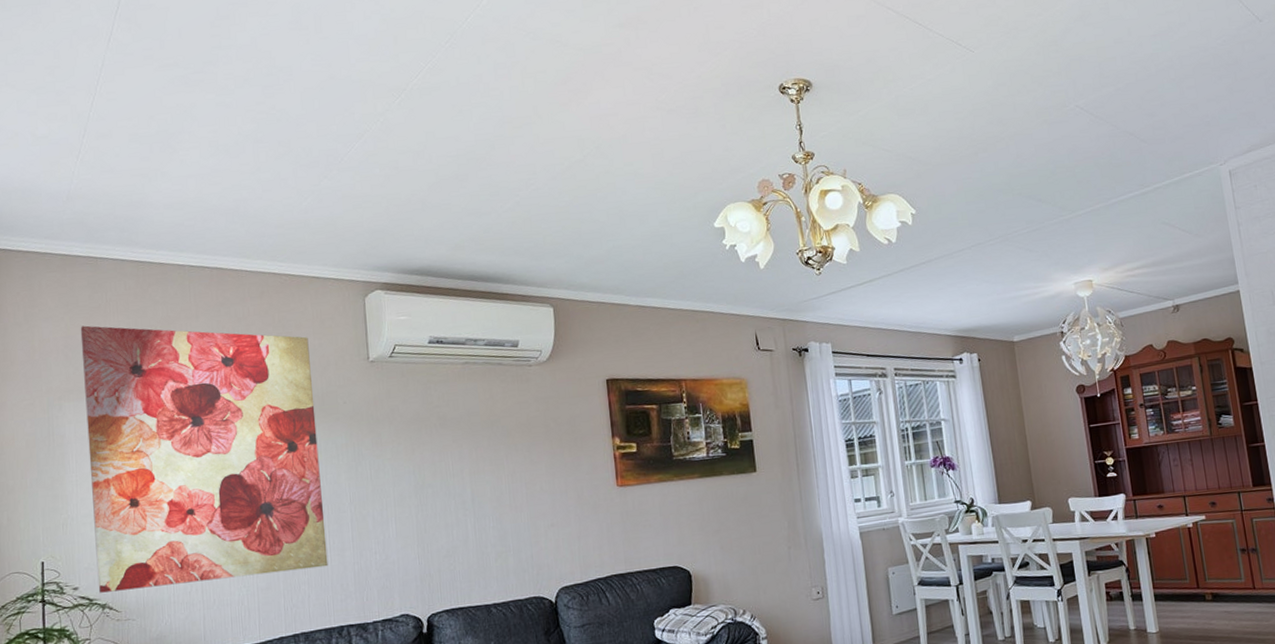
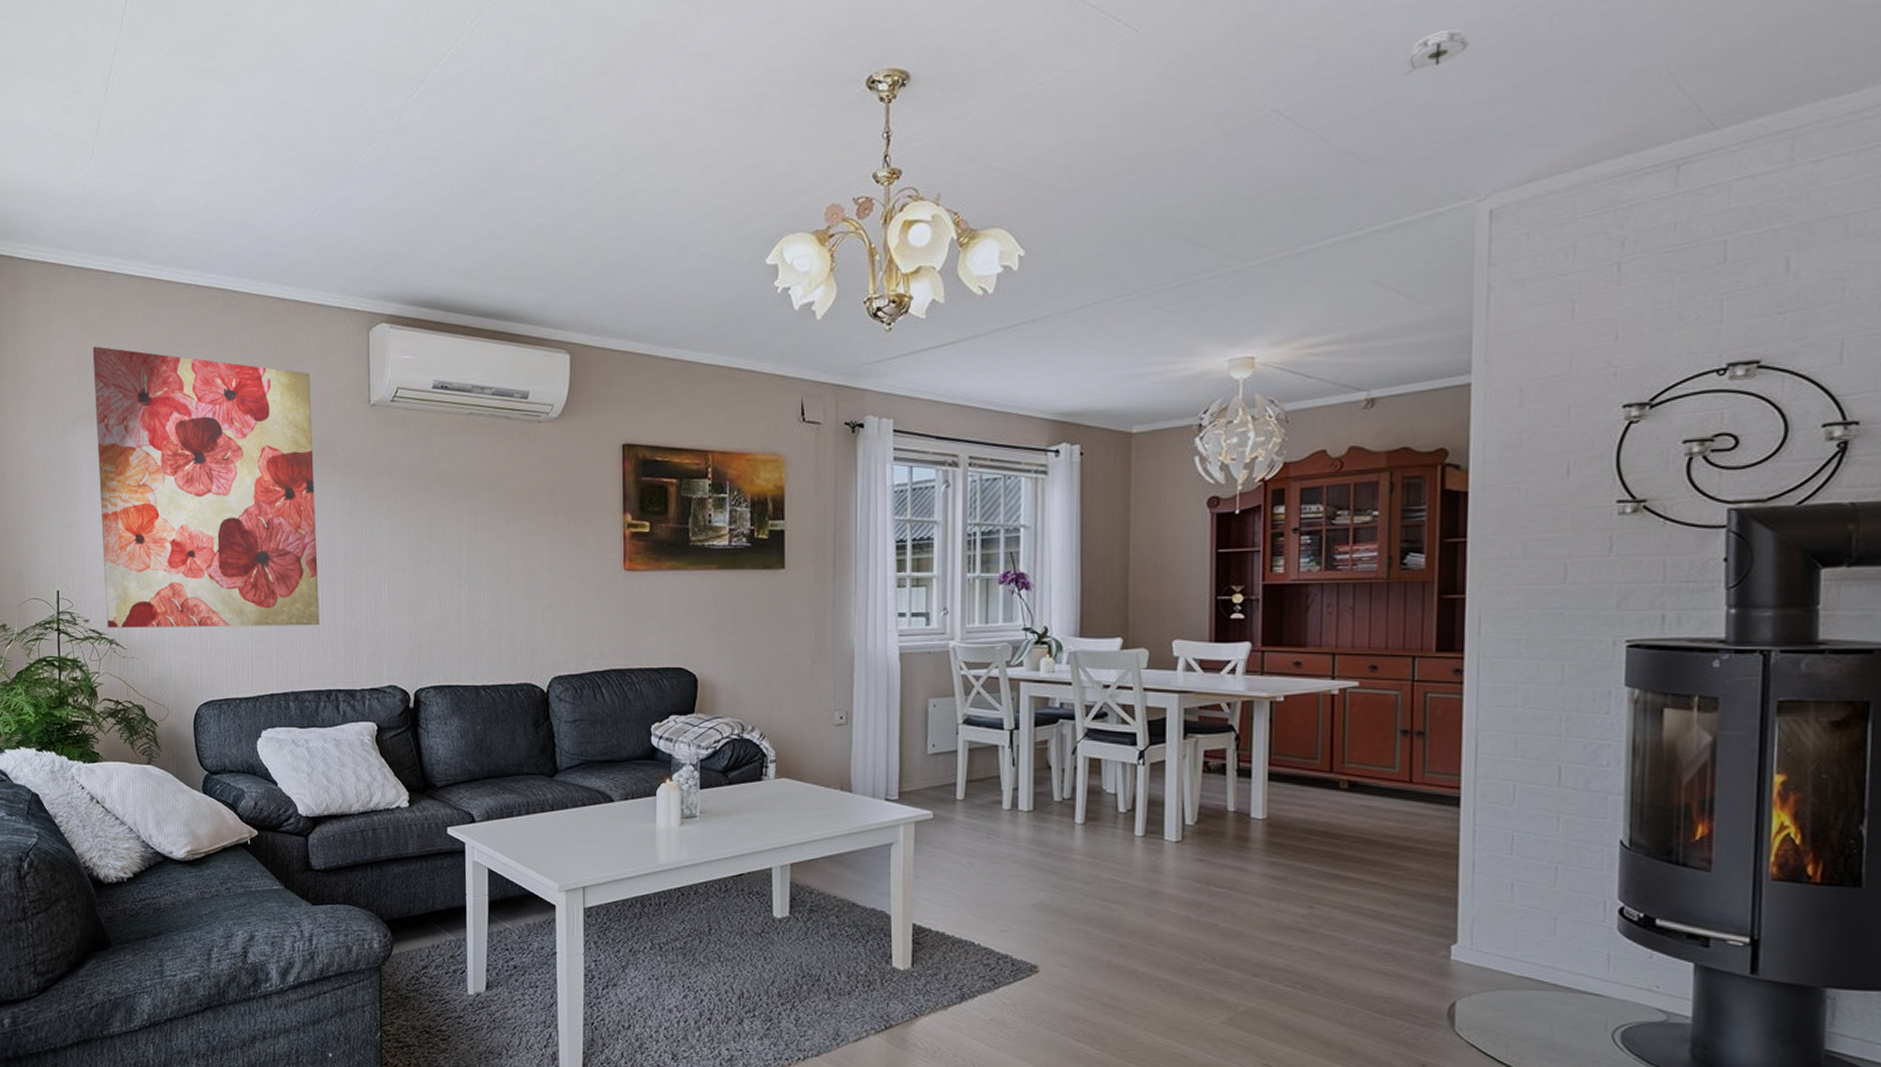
smoke detector: none [1158,51,1196,82] -> present [1405,28,1471,76]

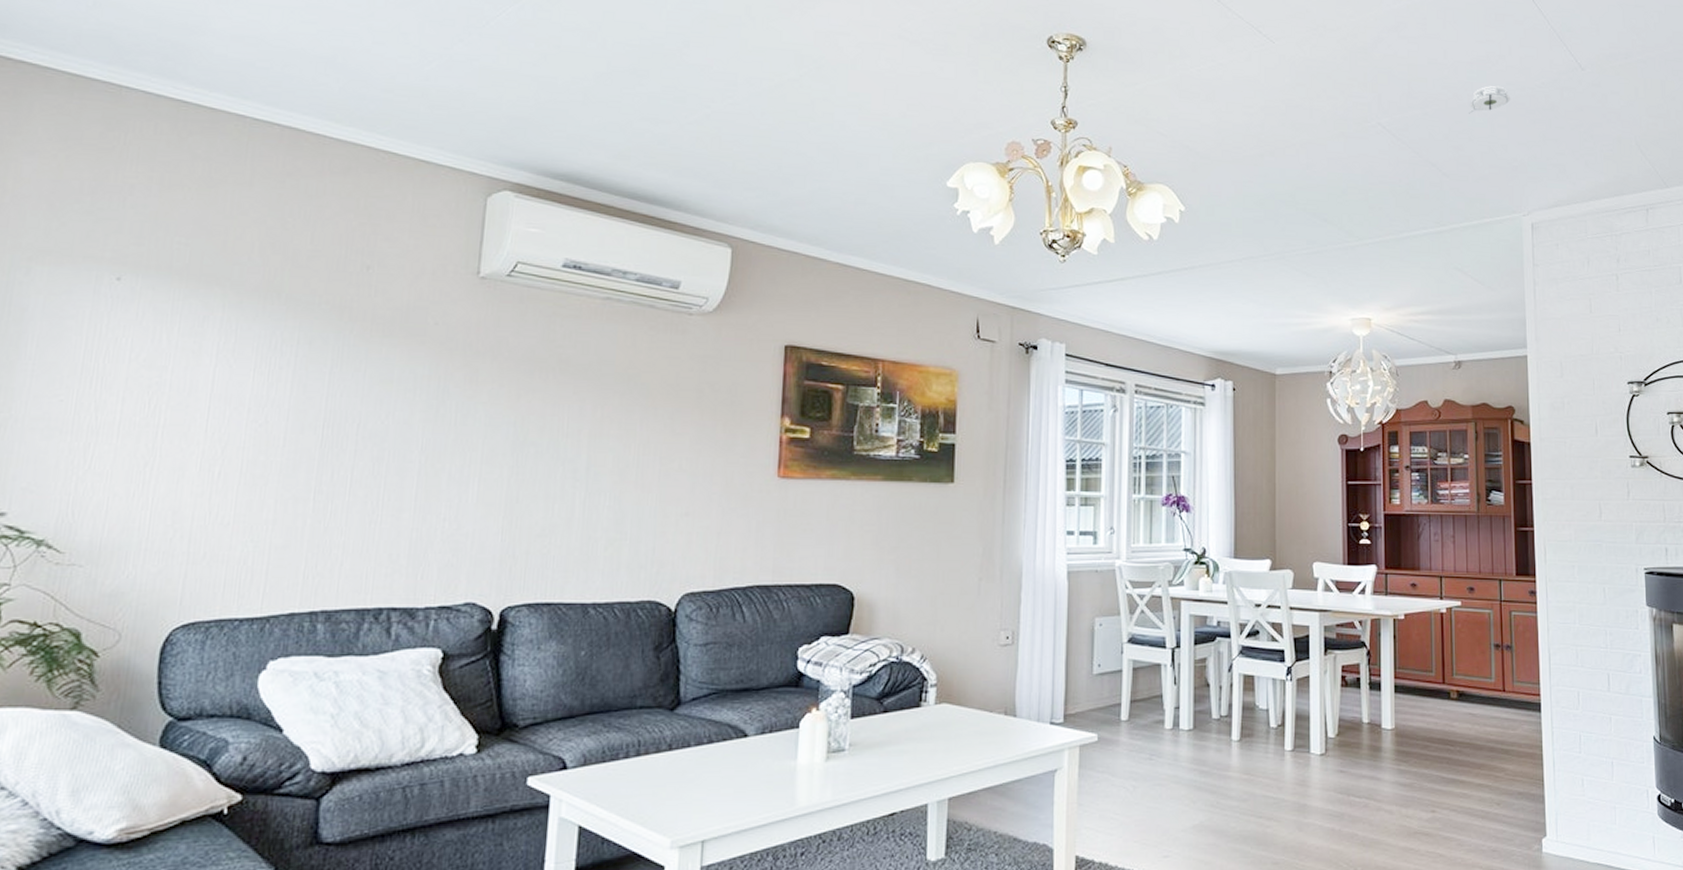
wall art: present [92,346,320,628] -> none [35,170,401,529]

